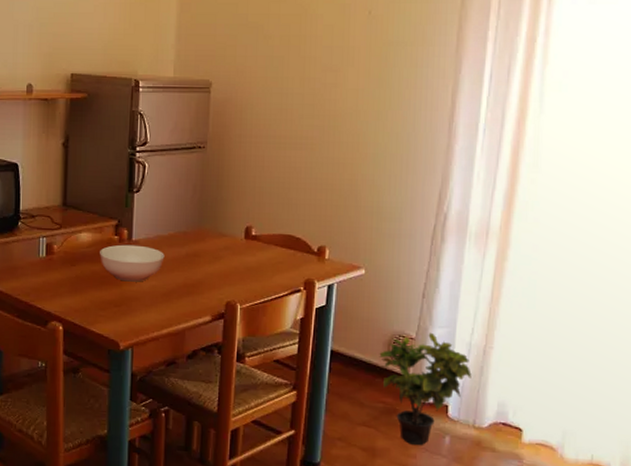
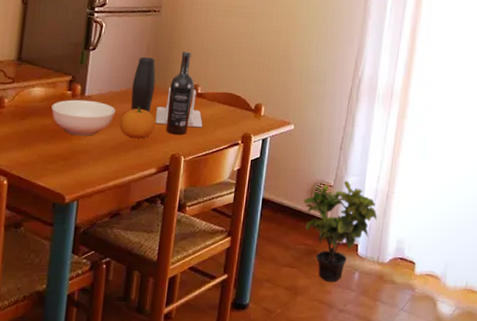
fruit: none [169,250,207,285] -> present [119,105,155,139]
vase: none [179,198,205,257] -> present [131,57,156,112]
napkin holder: none [207,229,259,274] -> present [155,87,203,128]
wine bottle: none [218,189,248,280] -> present [165,51,195,135]

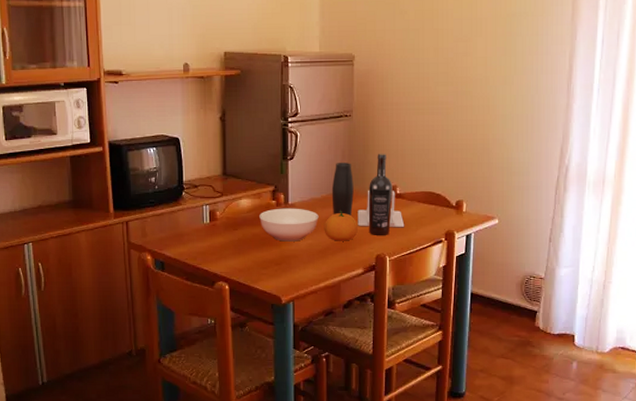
potted plant: present [303,180,377,281] -> none [513,272,594,371]

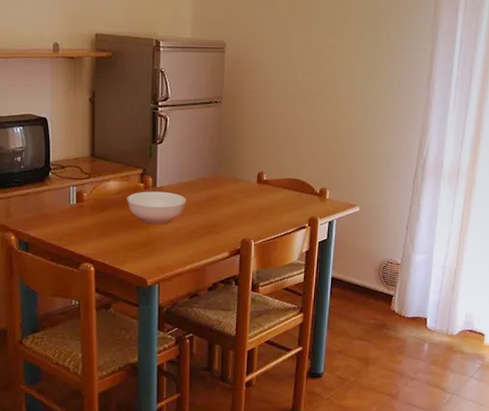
fruit: present [324,210,358,241] -> none [191,194,224,225]
vase: present [331,163,354,216] -> none [199,148,222,200]
napkin holder: present [357,190,405,228] -> none [224,175,270,213]
wine bottle: present [368,153,393,235] -> none [235,140,260,220]

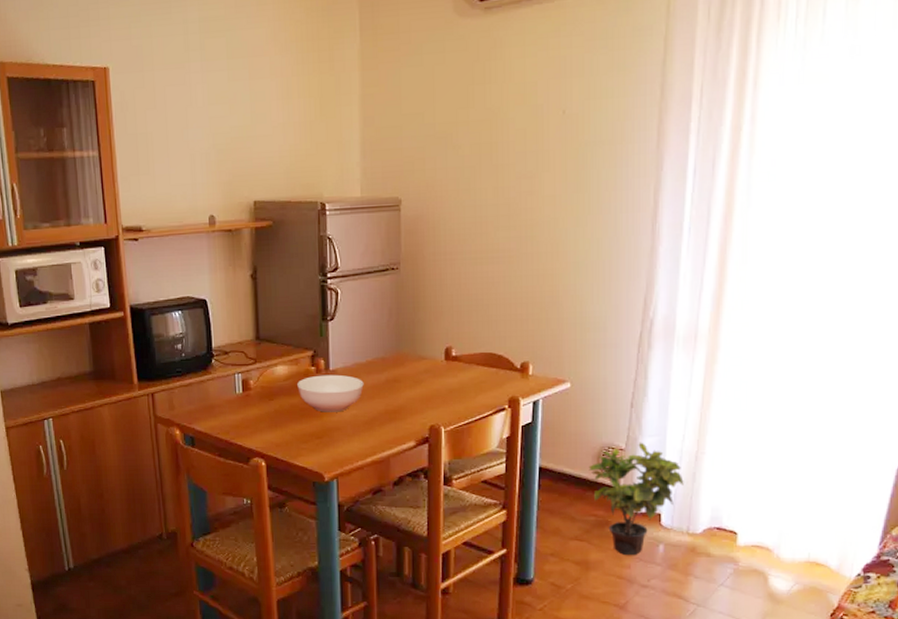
potted plant: none [371,258,445,352] -> present [589,442,684,555]

